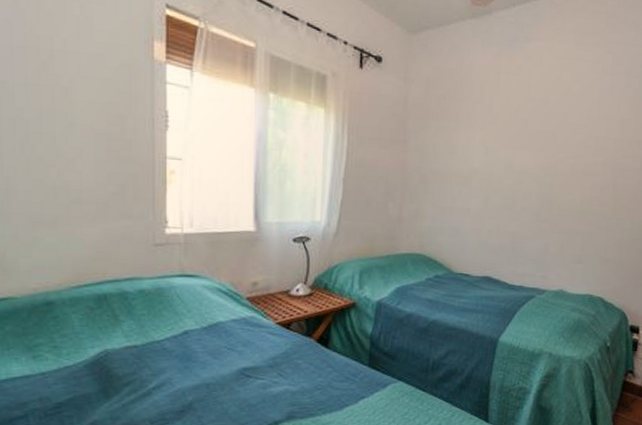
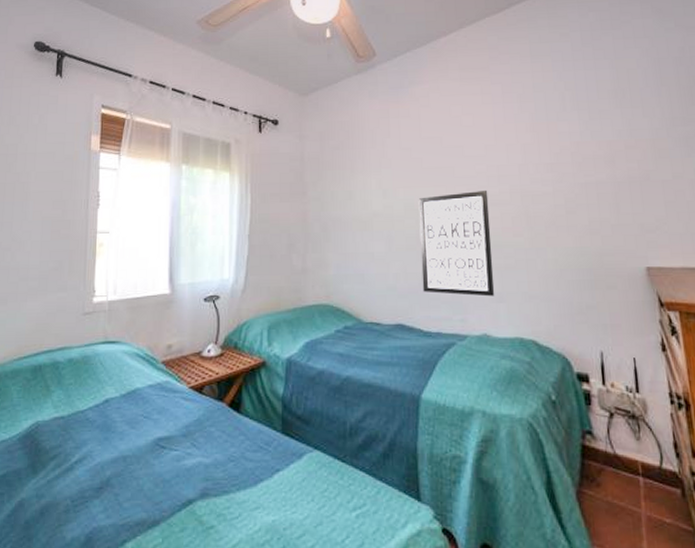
wall art: none [512,159,584,258] -> present [418,190,495,297]

